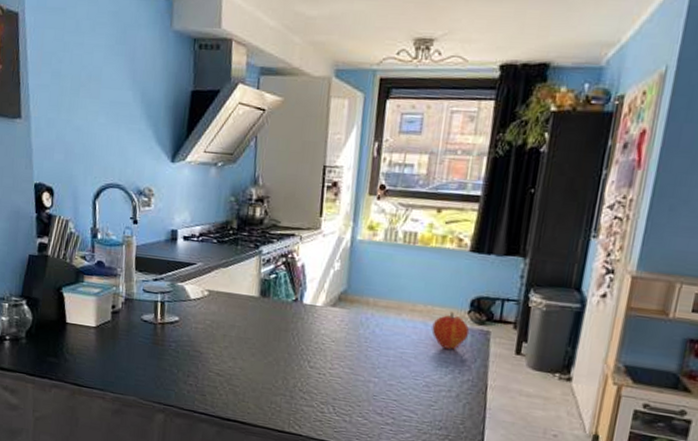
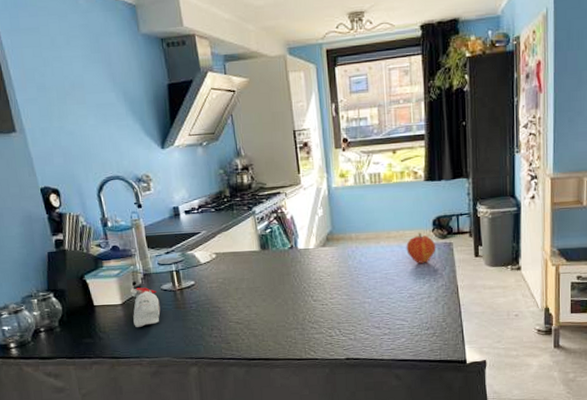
spray bottle: none [104,311,137,357] -> present [130,287,161,327]

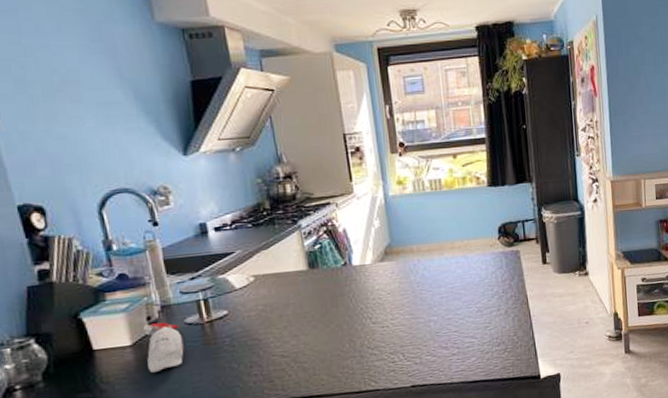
fruit: present [406,232,436,263] -> none [472,241,503,274]

